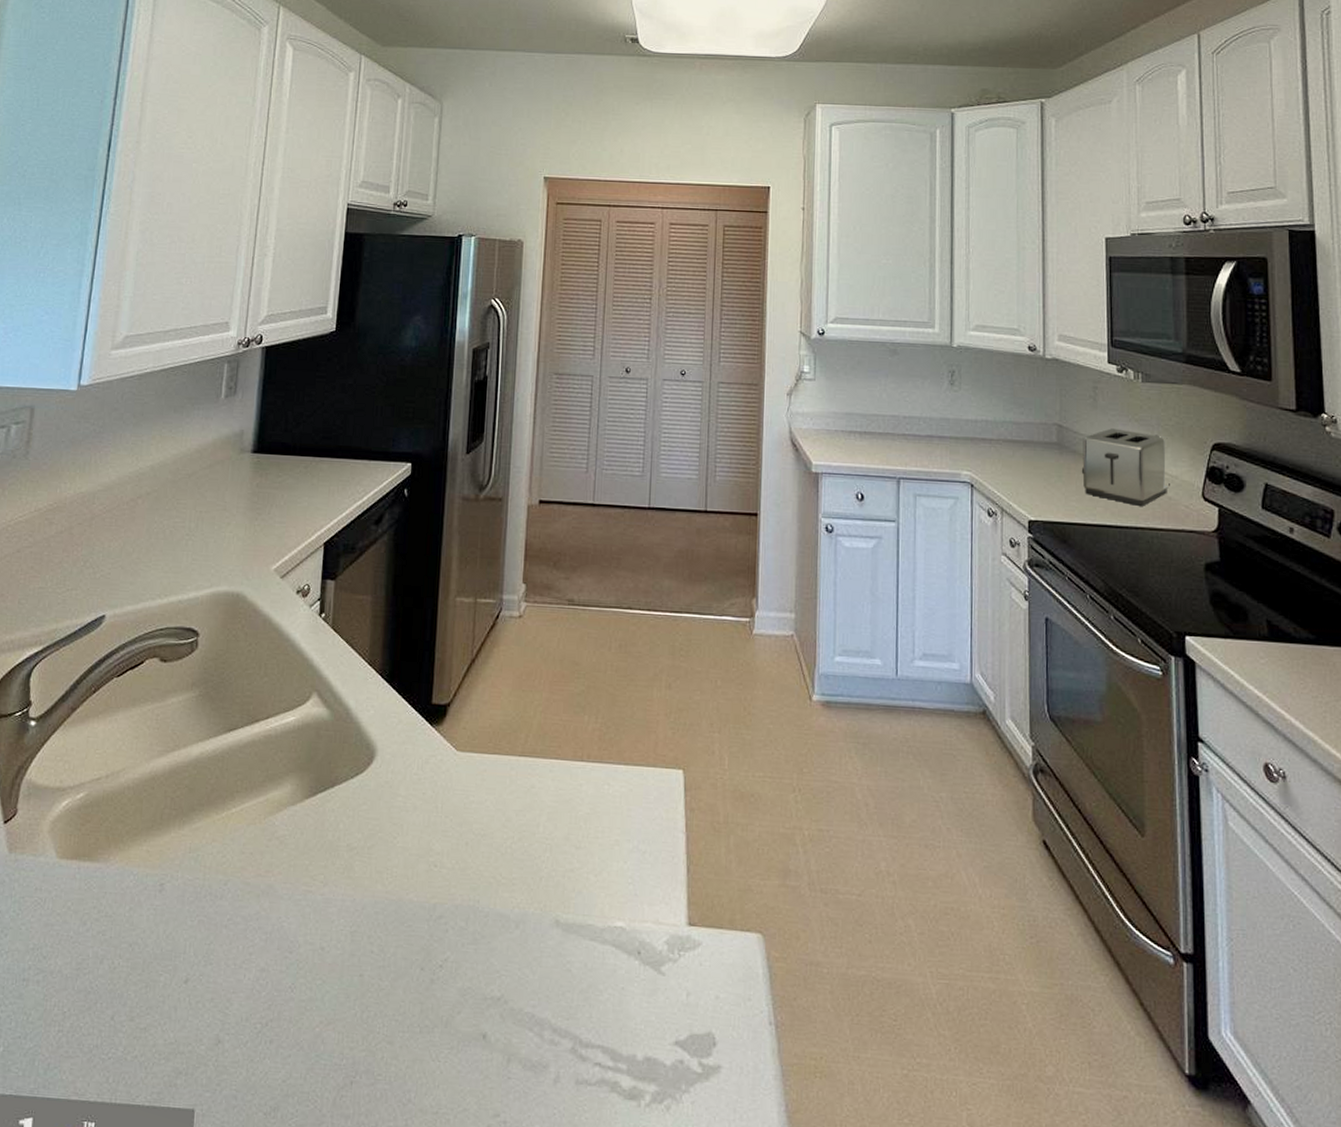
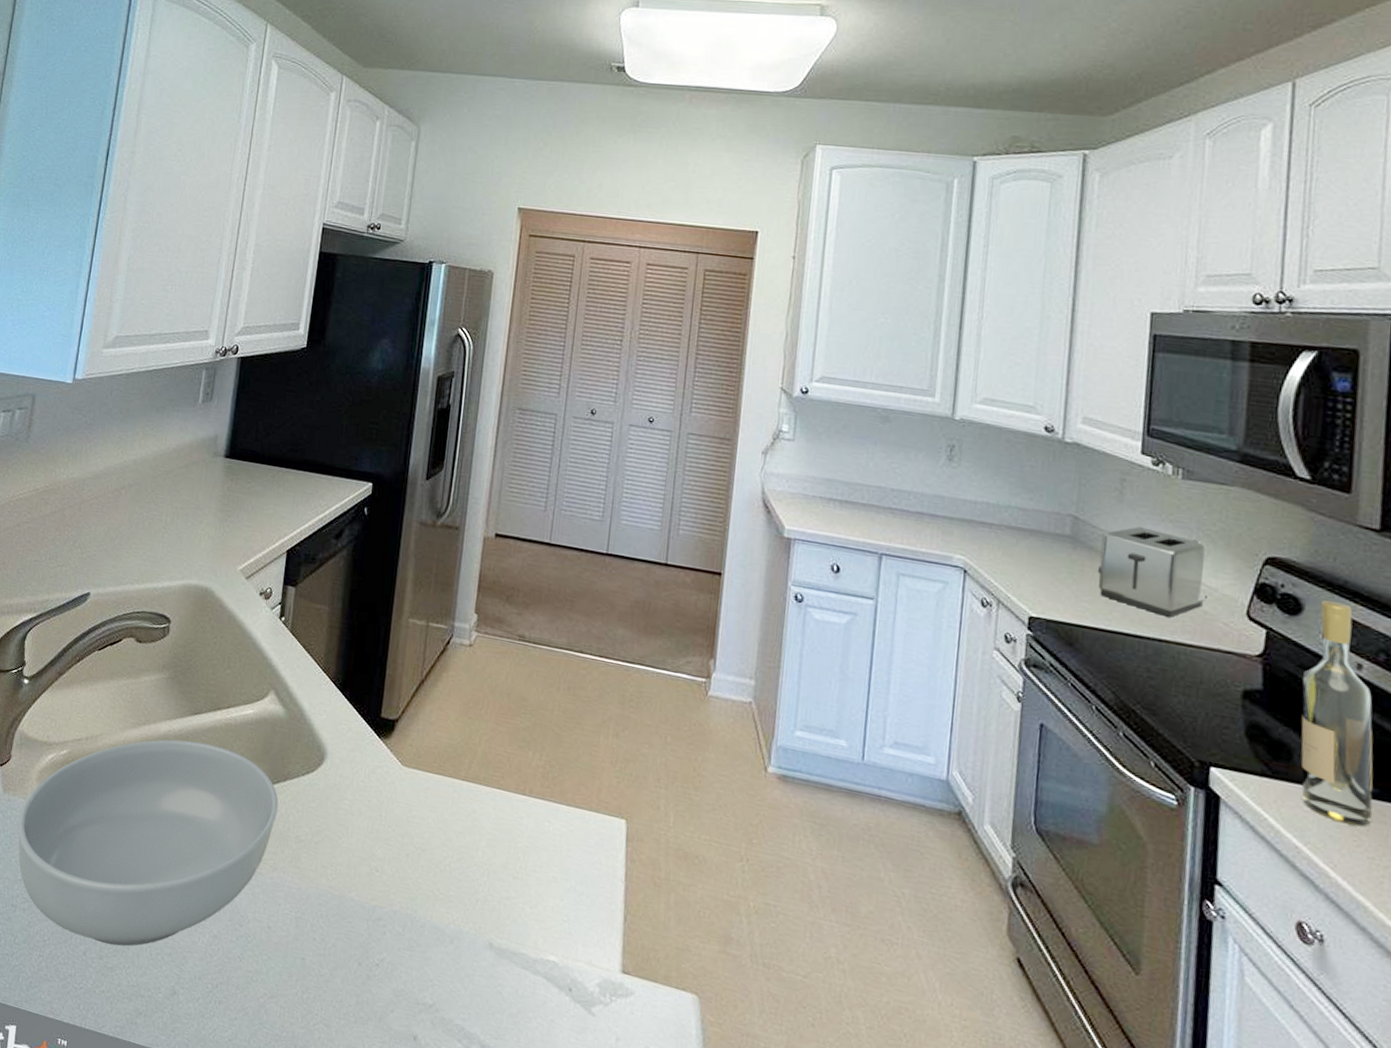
bowl: none [27,760,327,1003] -> present [17,739,279,946]
bottle: none [1249,475,1313,671] -> present [1301,600,1373,827]

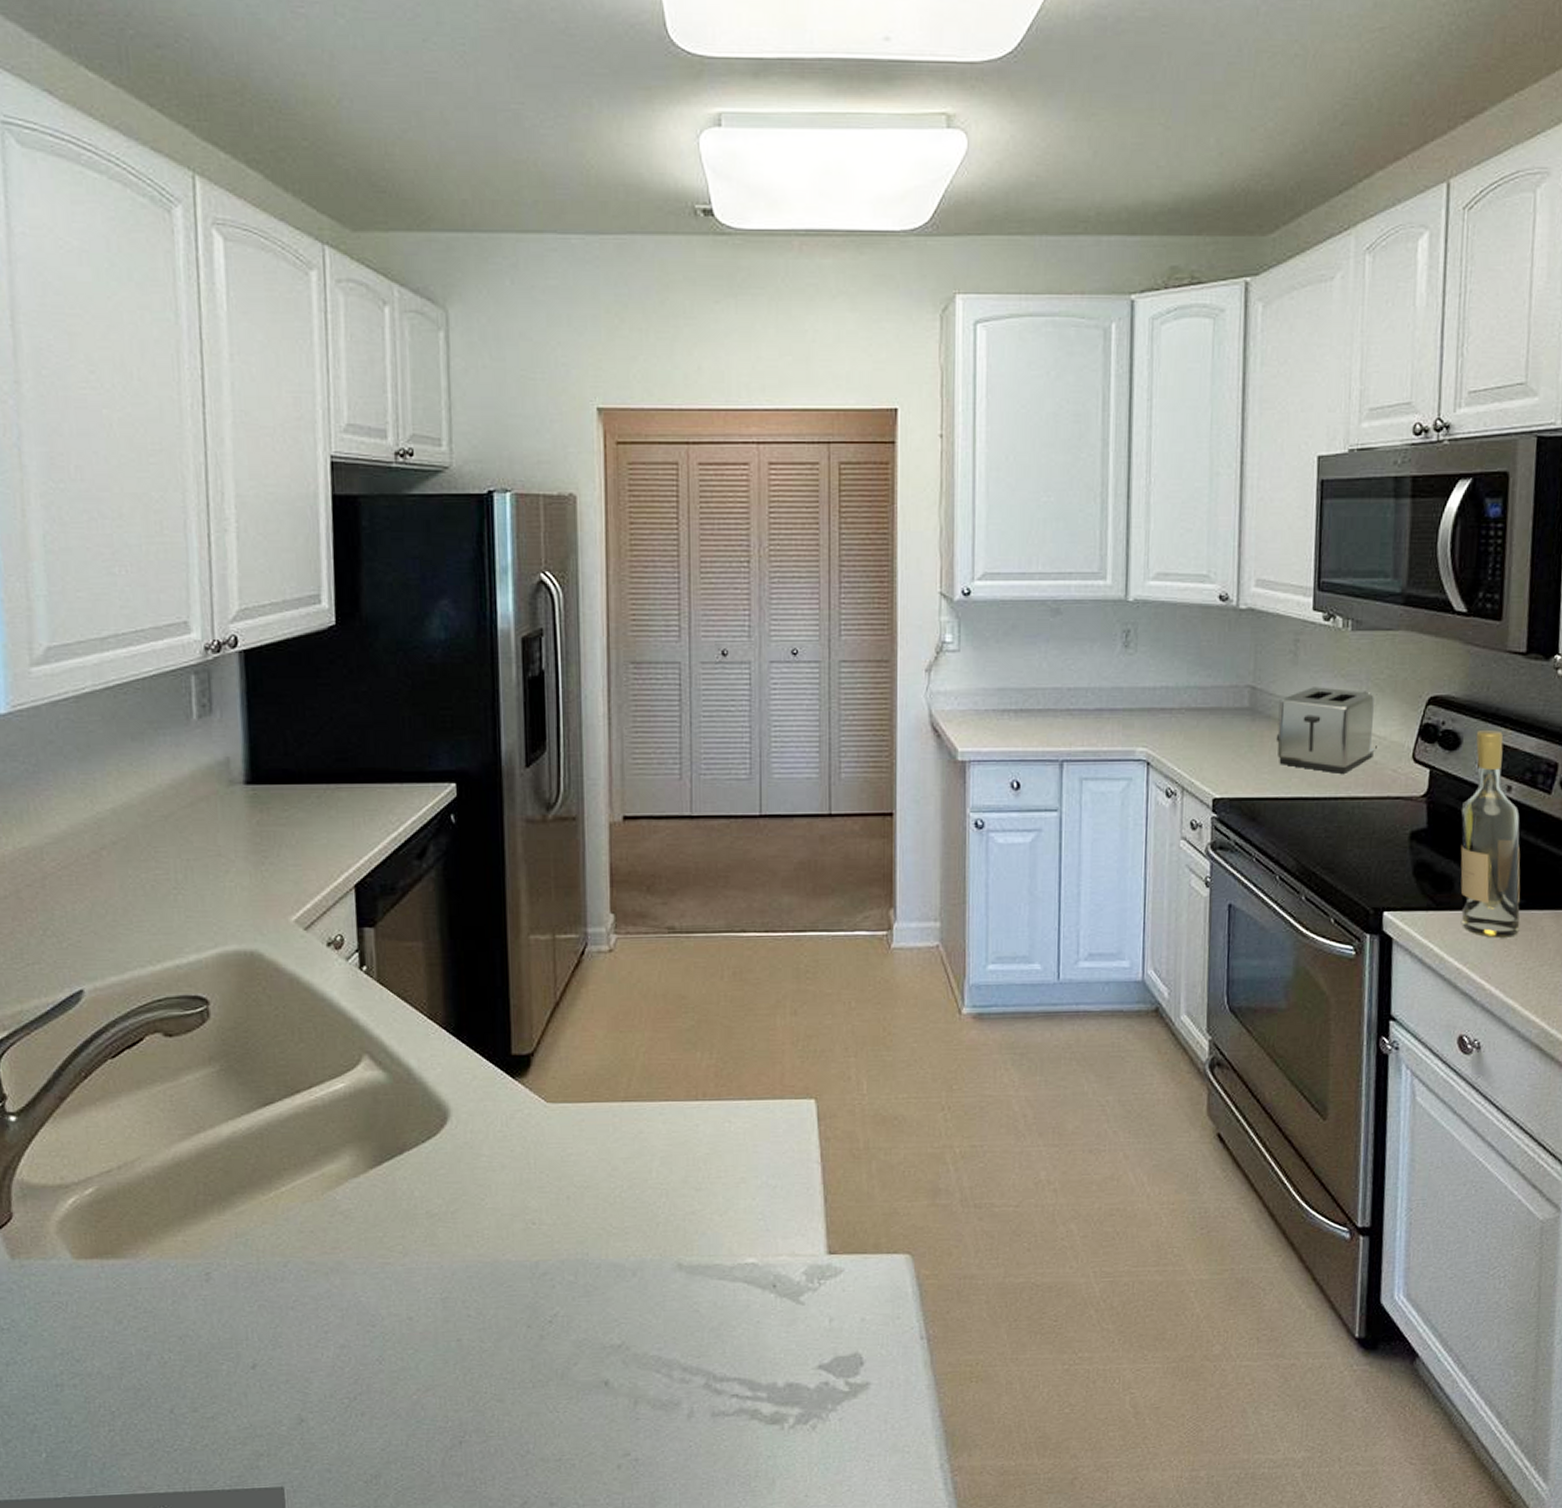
bowl: present [17,739,279,946] -> none [41,1134,398,1394]

